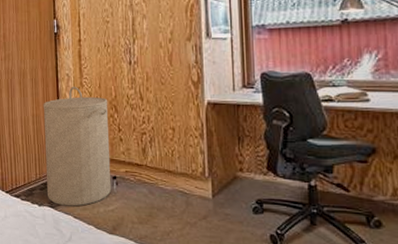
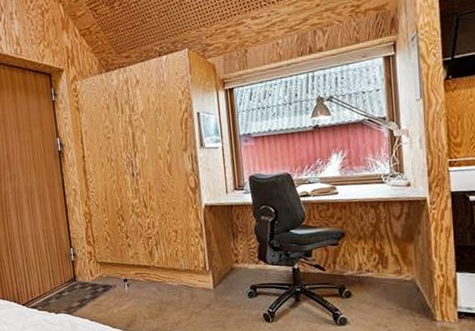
laundry hamper: present [43,86,112,207] -> none [52,199,124,311]

